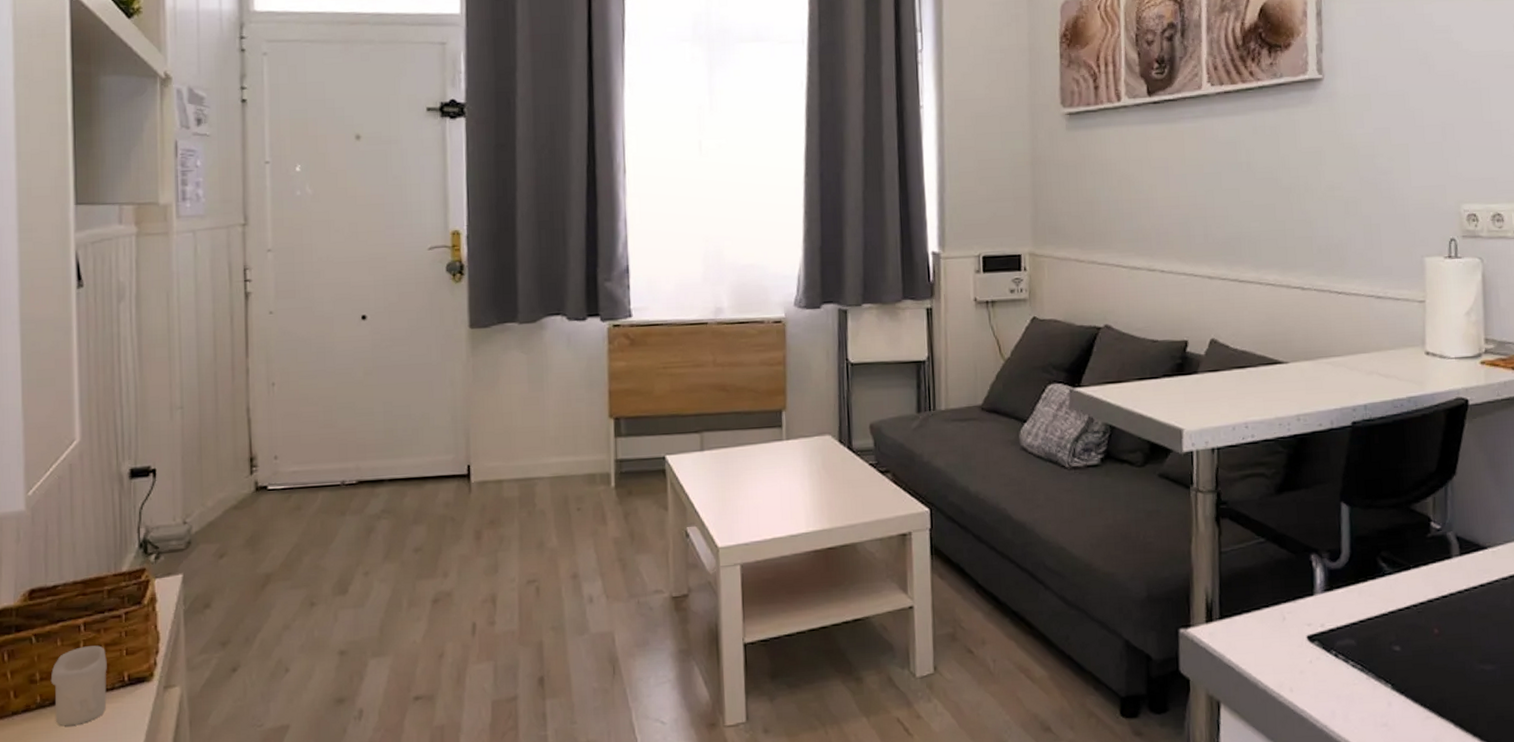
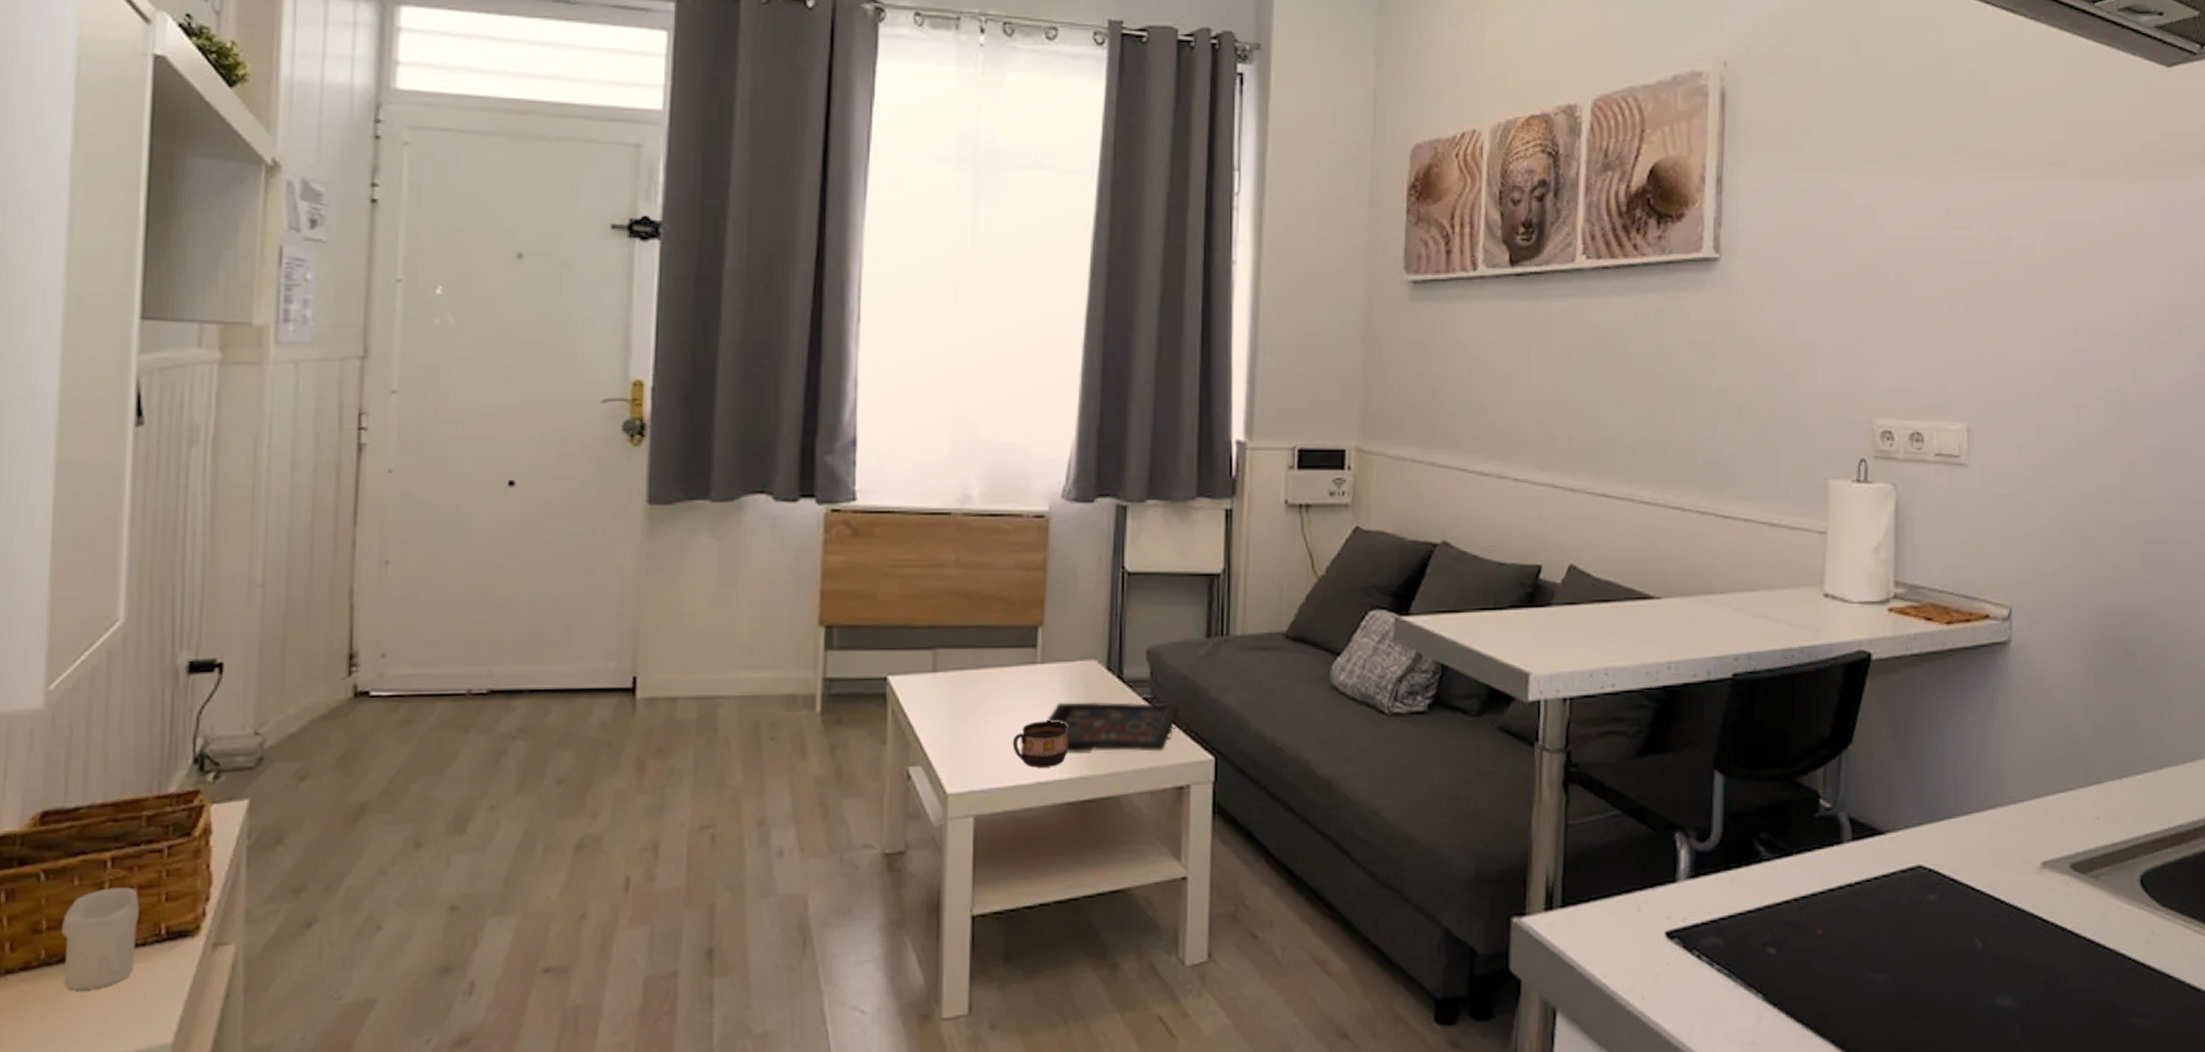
cup: none [767,485,812,524] -> present [1012,721,1068,768]
decorative tray: none [793,467,899,509] -> present [1046,701,1180,752]

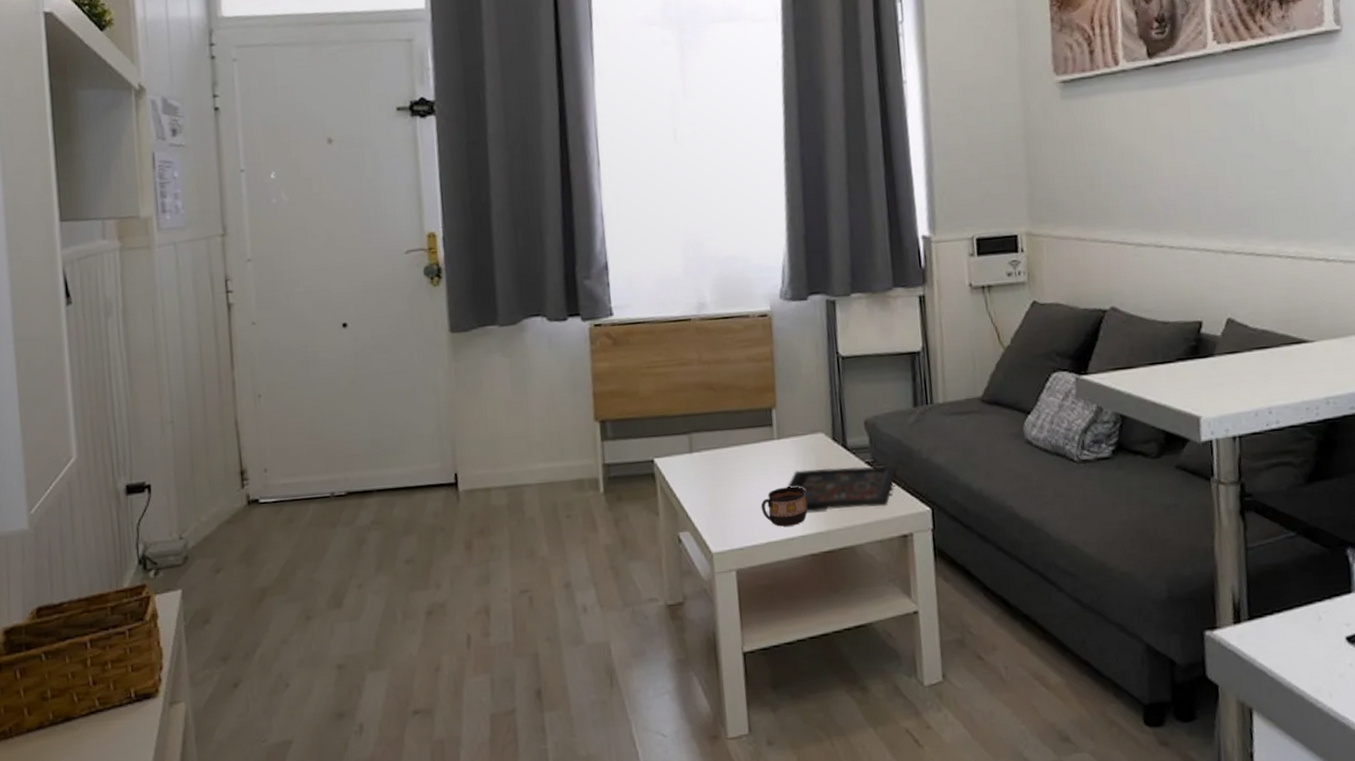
candle: present [61,887,139,991] -> none [61,662,116,743]

